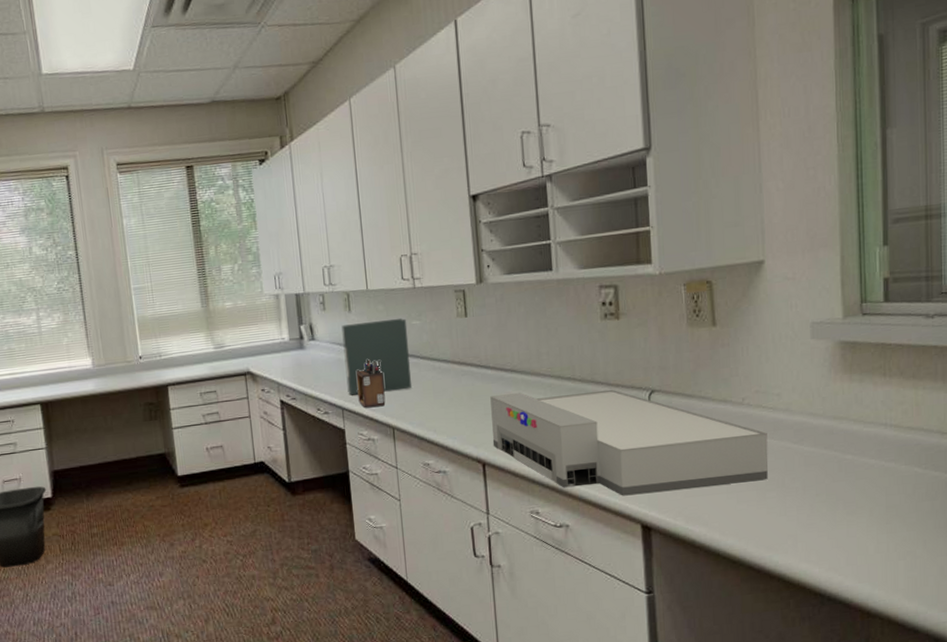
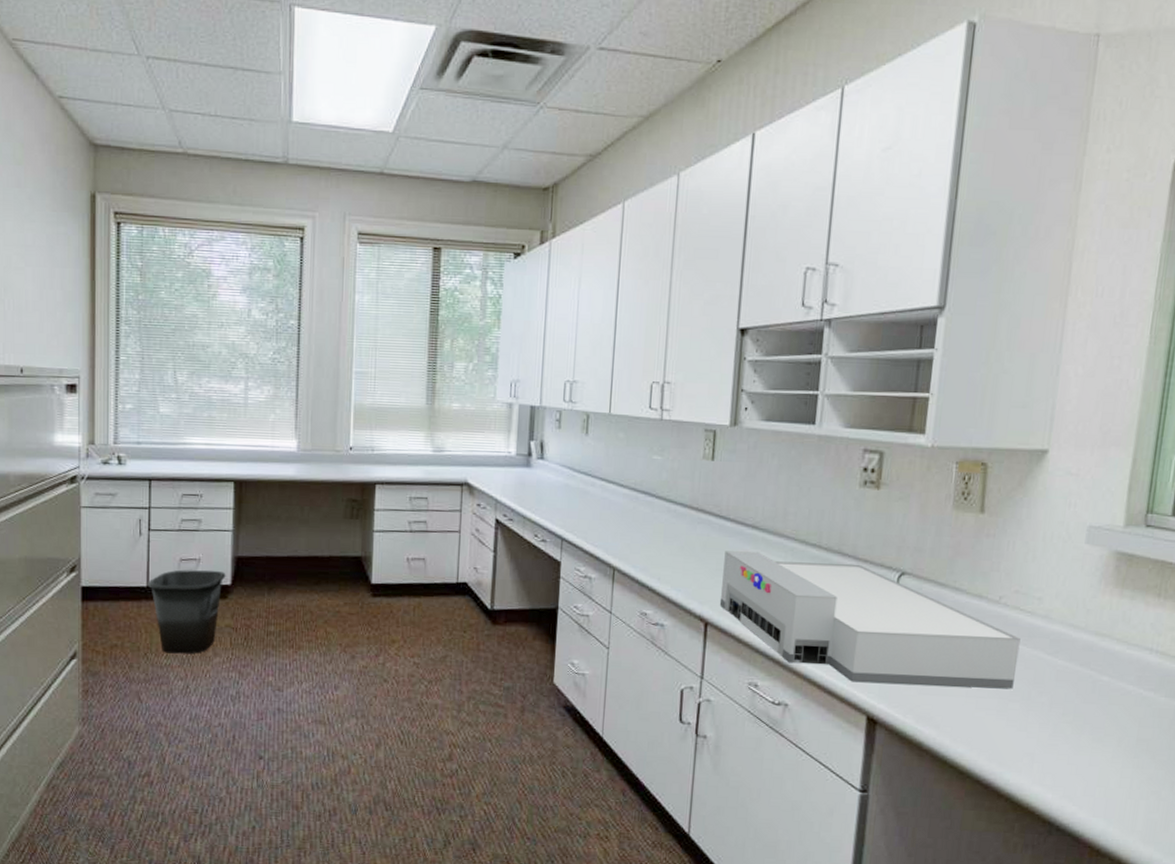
binder: present [341,317,411,396] -> none [570,448,648,529]
desk organizer: present [356,358,386,407] -> none [581,488,612,542]

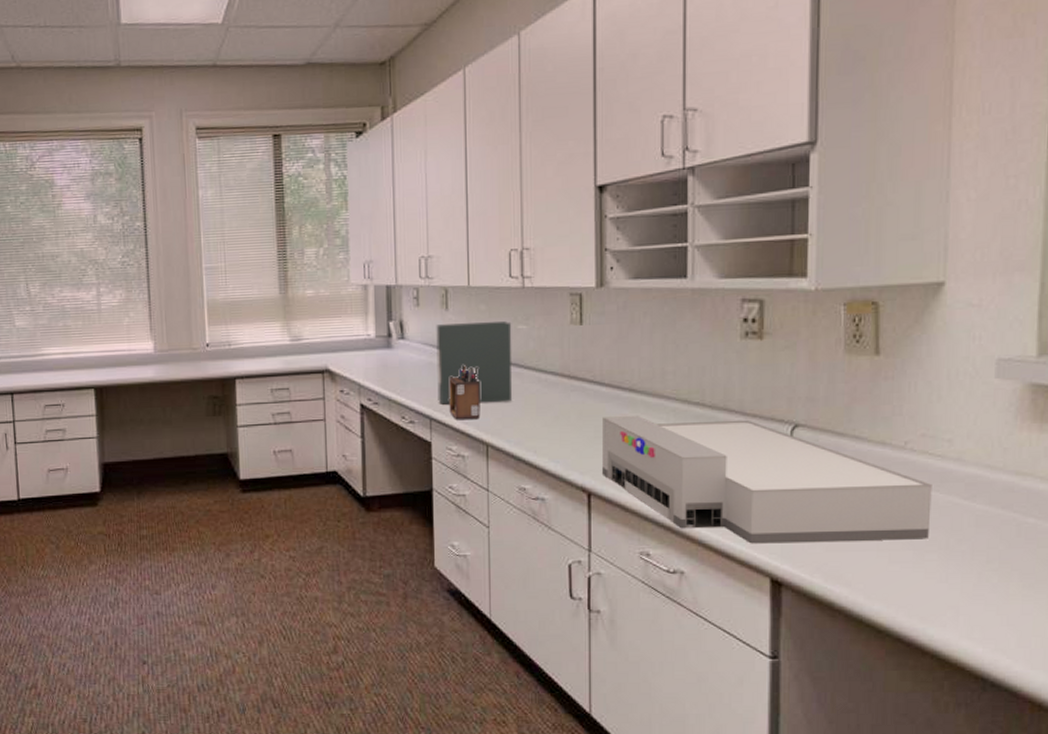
waste bin: present [148,569,226,654] -> none [19,478,95,564]
binder: none [570,448,648,529] -> present [436,320,512,405]
desk organizer: none [581,488,612,542] -> present [449,364,481,419]

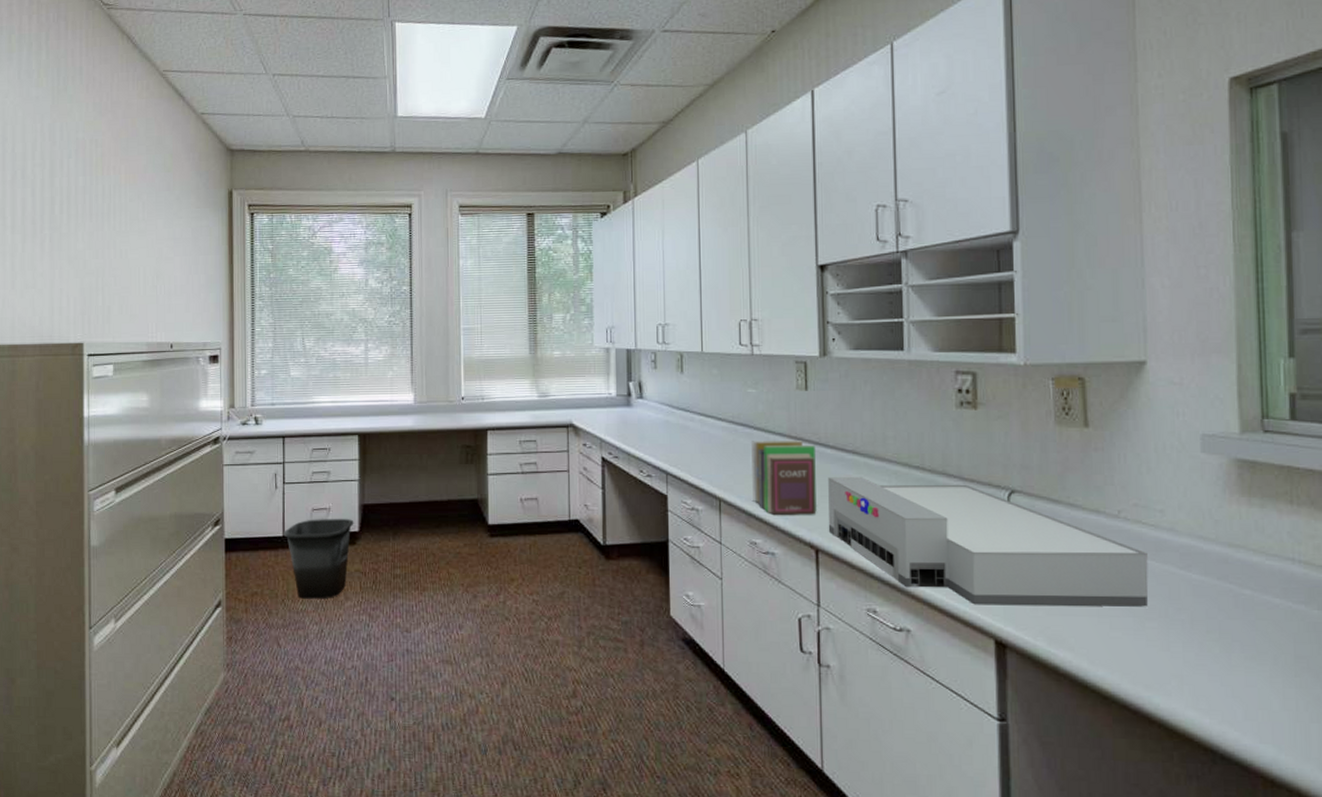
waste bin: none [19,478,95,564] -> present [284,518,354,599]
binder: present [436,320,512,405] -> none [672,384,743,460]
desk organizer: present [449,364,481,419] -> none [684,423,713,474]
books: none [521,379,590,459] -> present [751,441,817,515]

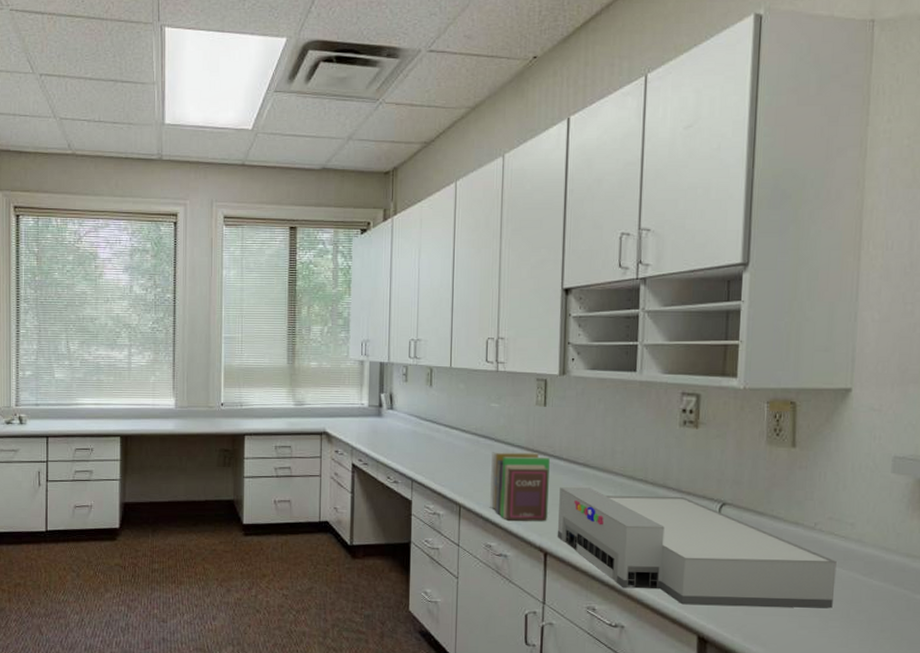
waste bin: present [284,518,354,599] -> none [47,515,115,591]

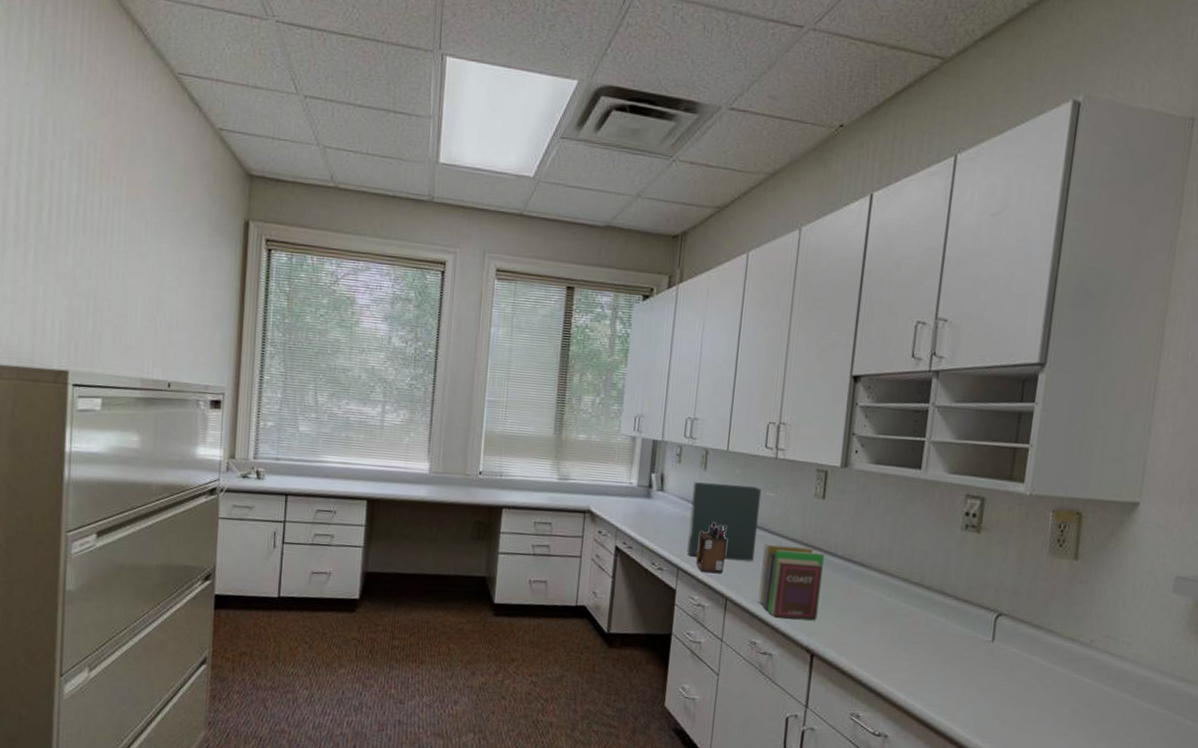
binder: none [419,398,486,470] -> present [687,482,762,561]
desk organizer: none [429,434,456,482] -> present [696,521,727,573]
architectural model: present [557,487,837,609] -> none [825,586,1110,730]

